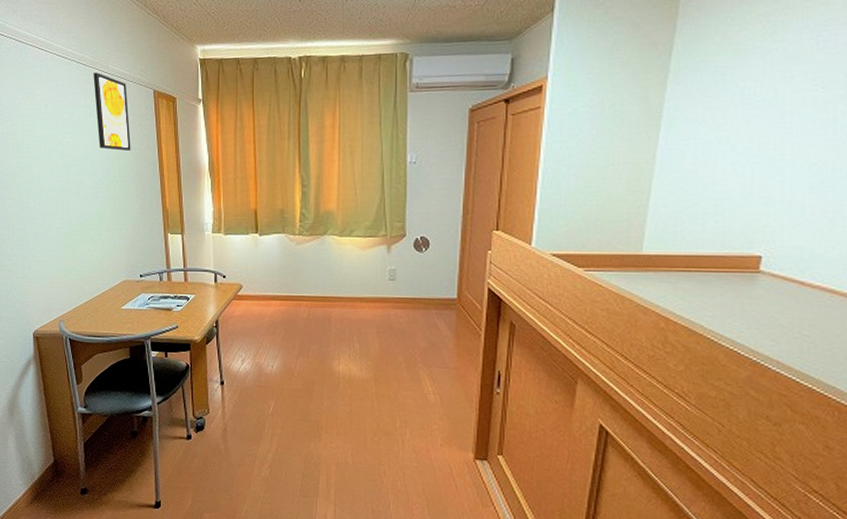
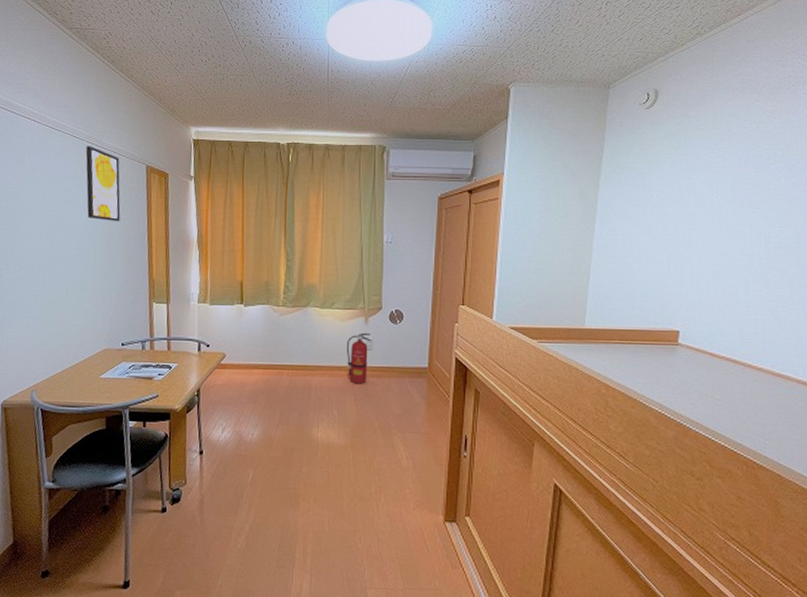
fire extinguisher: none [368,261,394,316] -> present [347,332,371,384]

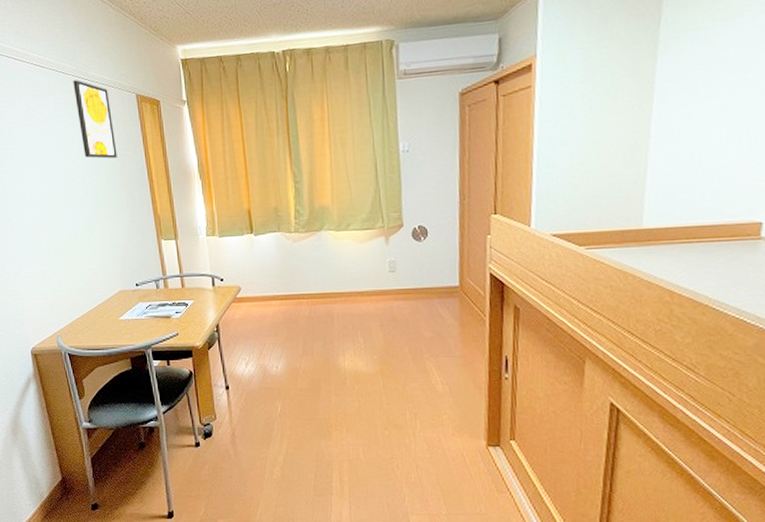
fire extinguisher: present [347,332,371,384] -> none [368,253,394,309]

